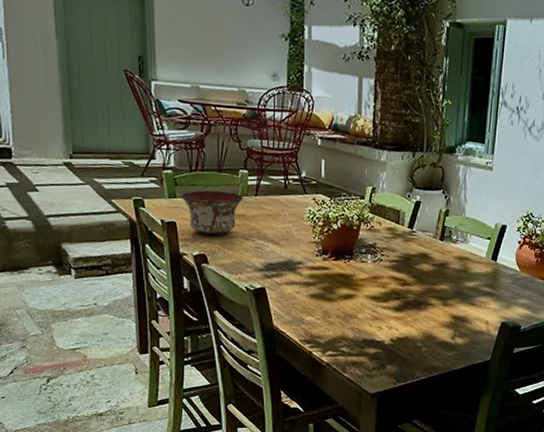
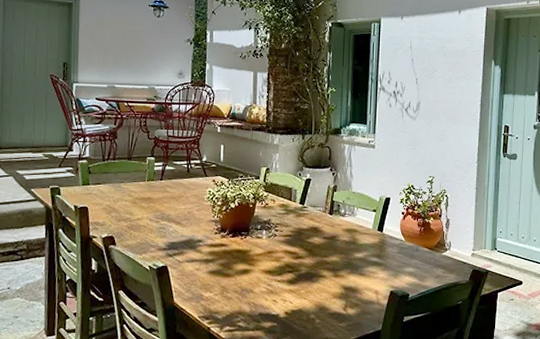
bowl: present [180,190,244,234] -> none [93,177,150,217]

